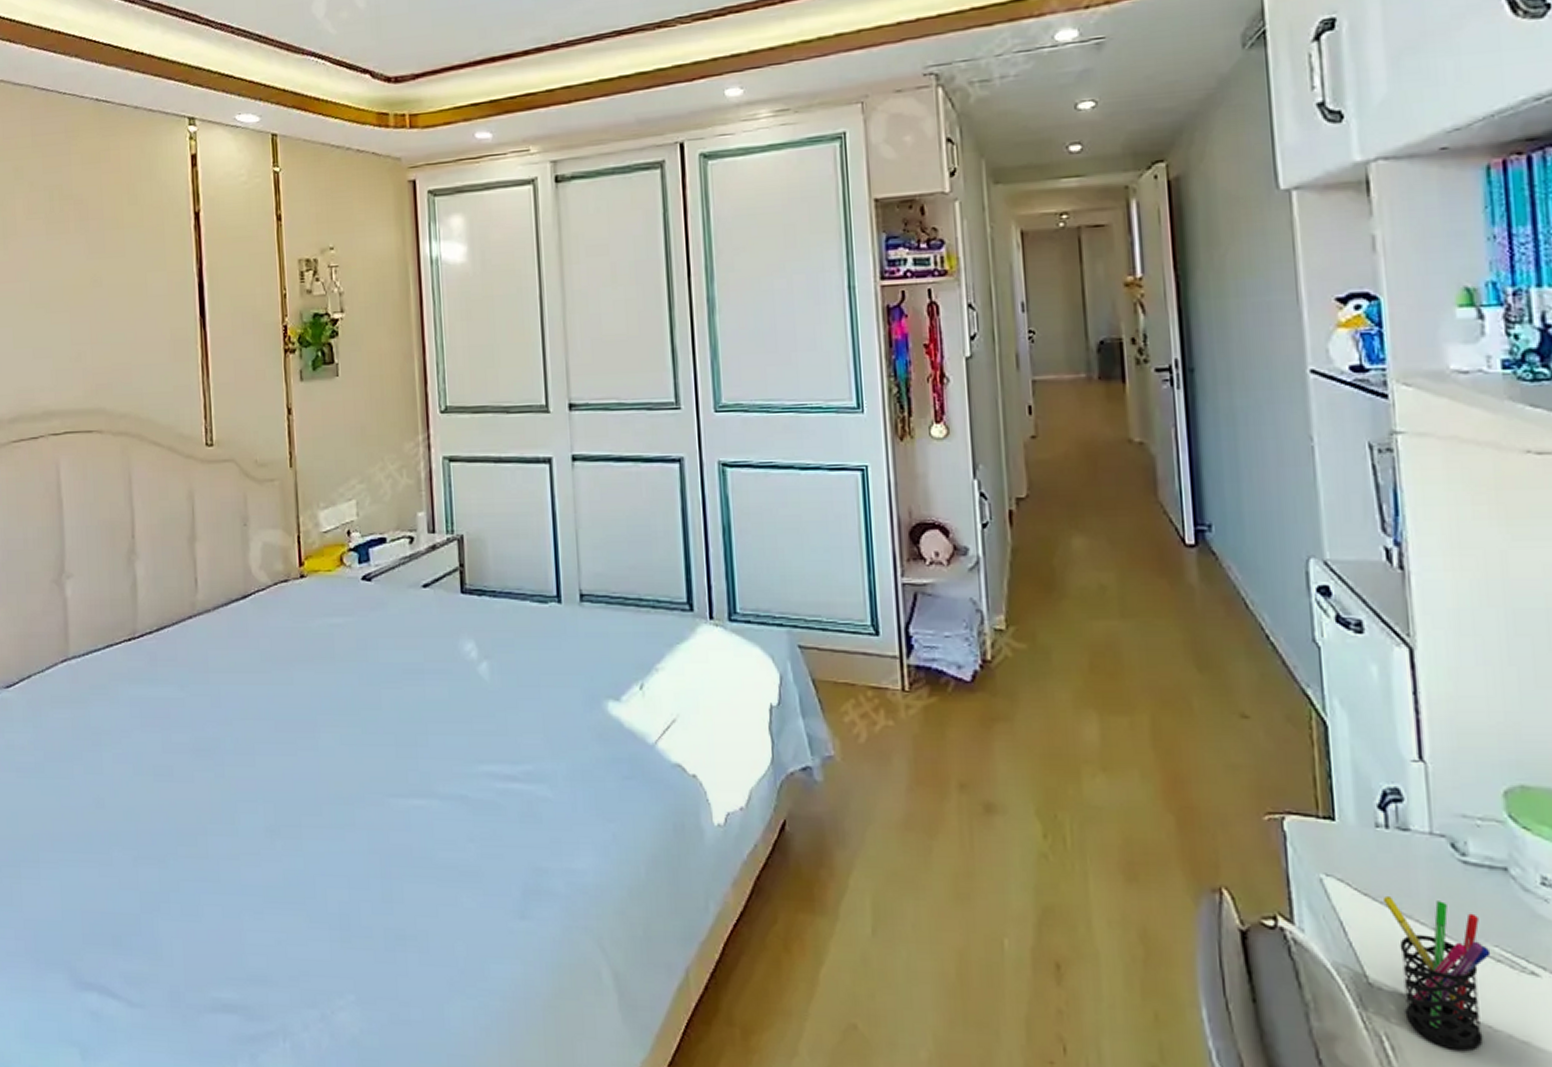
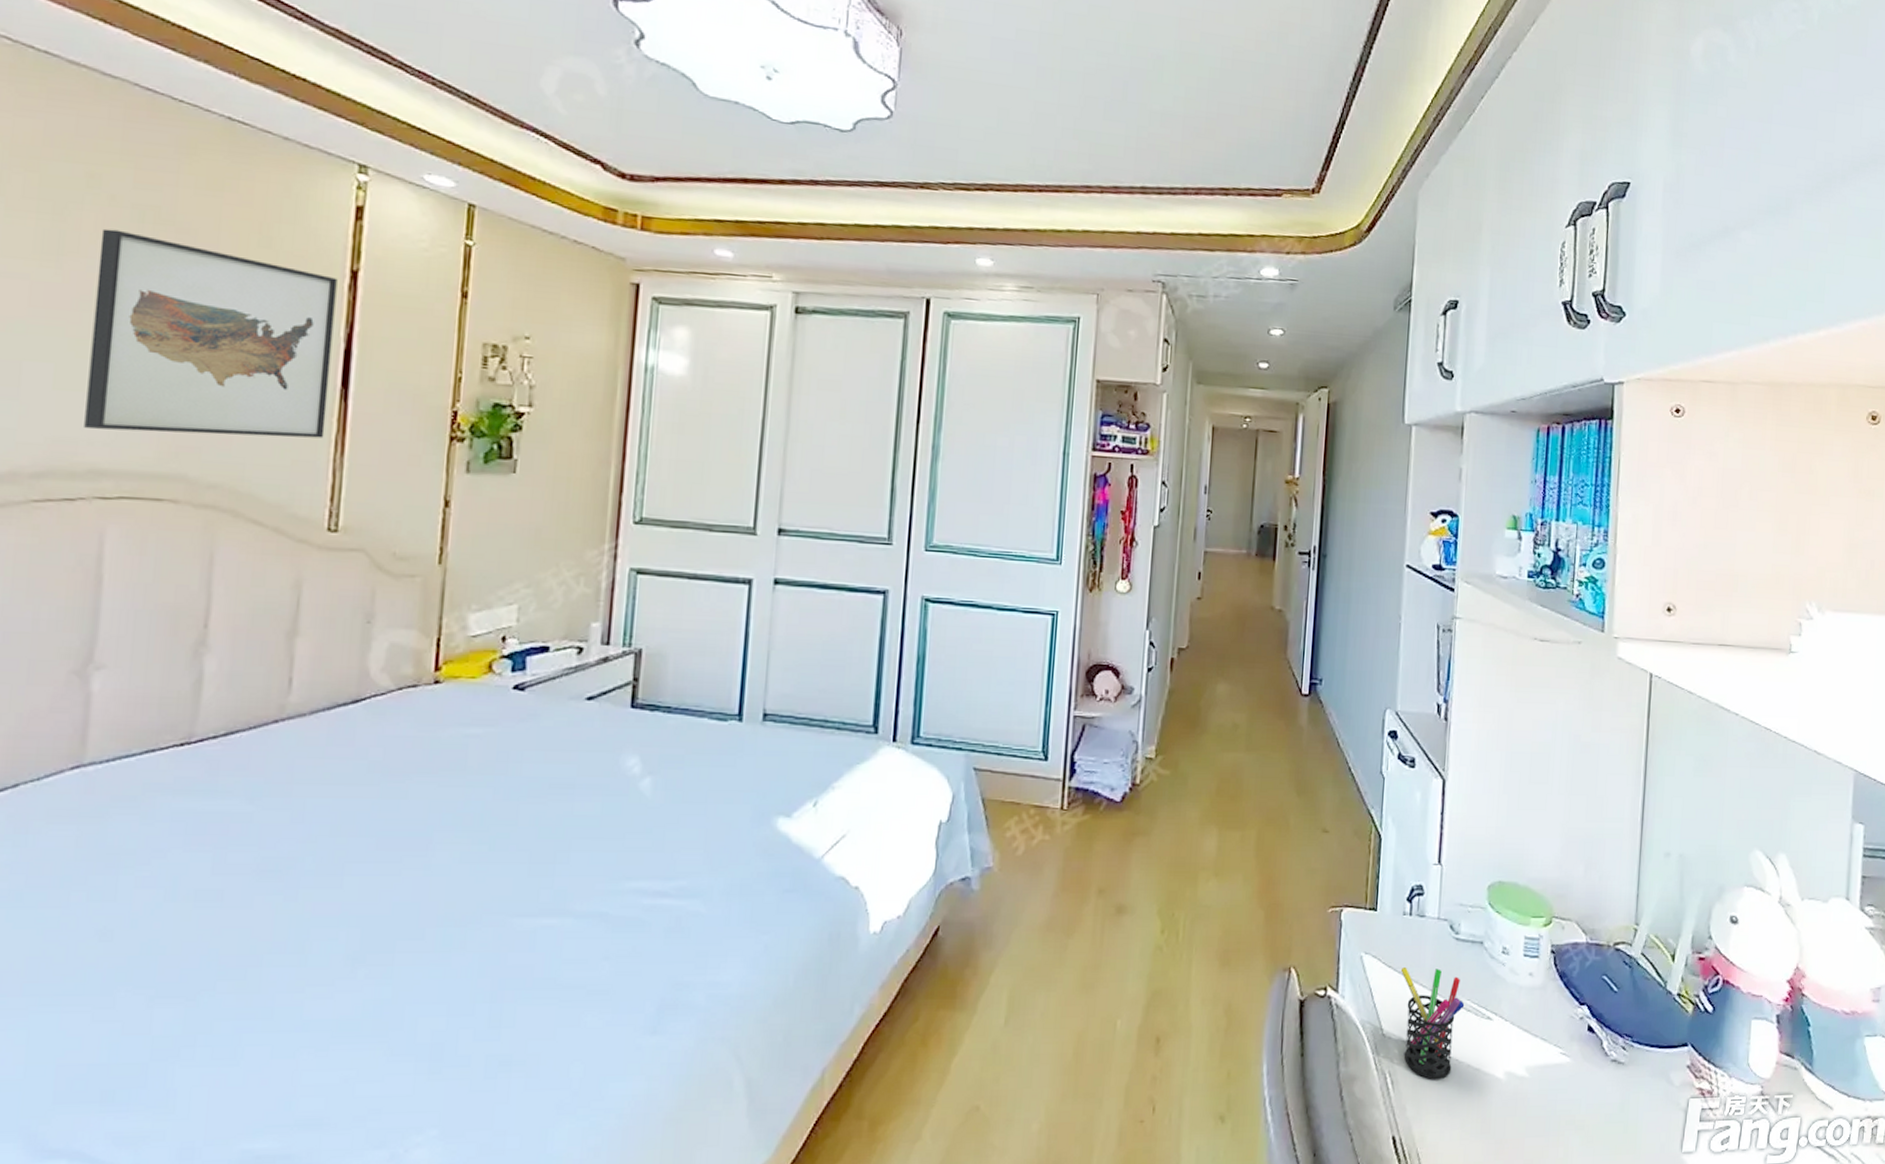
wall art: none [28,210,193,377] -> present [84,228,338,438]

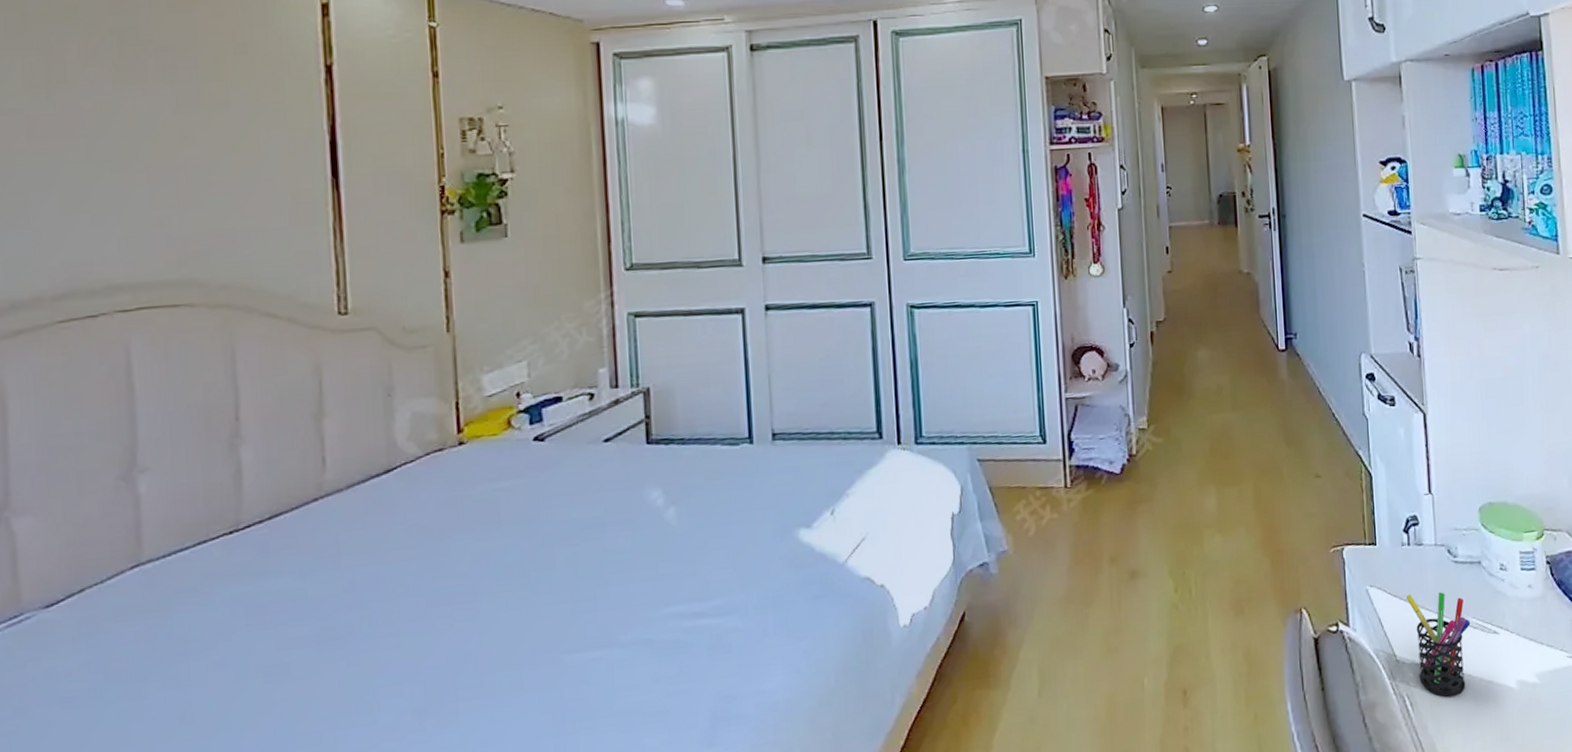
wall art: present [84,228,338,438] -> none [85,55,322,247]

